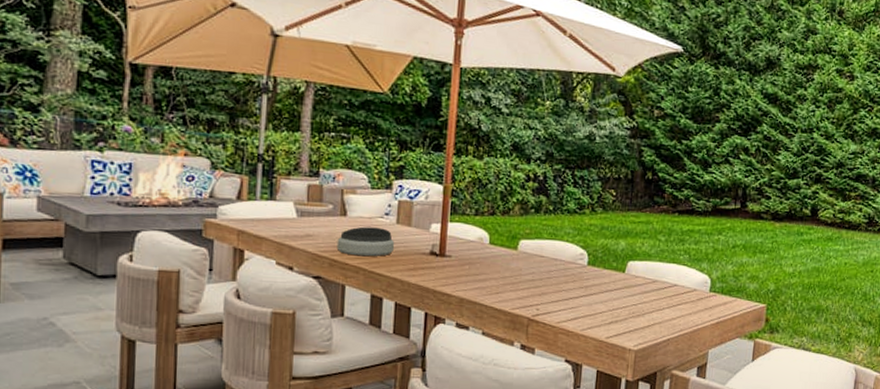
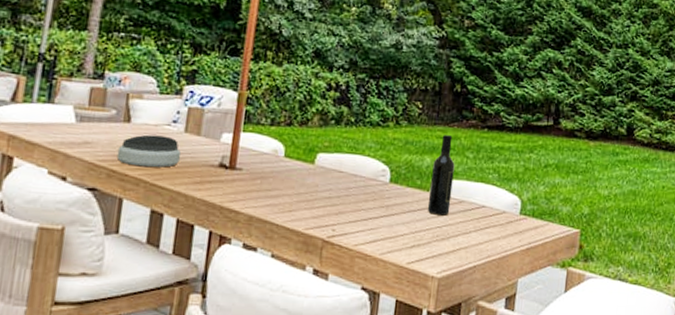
wine bottle: none [623,220,648,294] -> present [427,135,455,216]

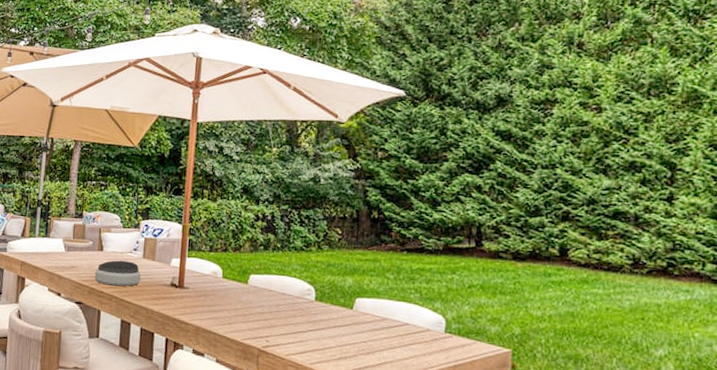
wine bottle: present [427,135,455,216] -> none [351,258,376,332]

